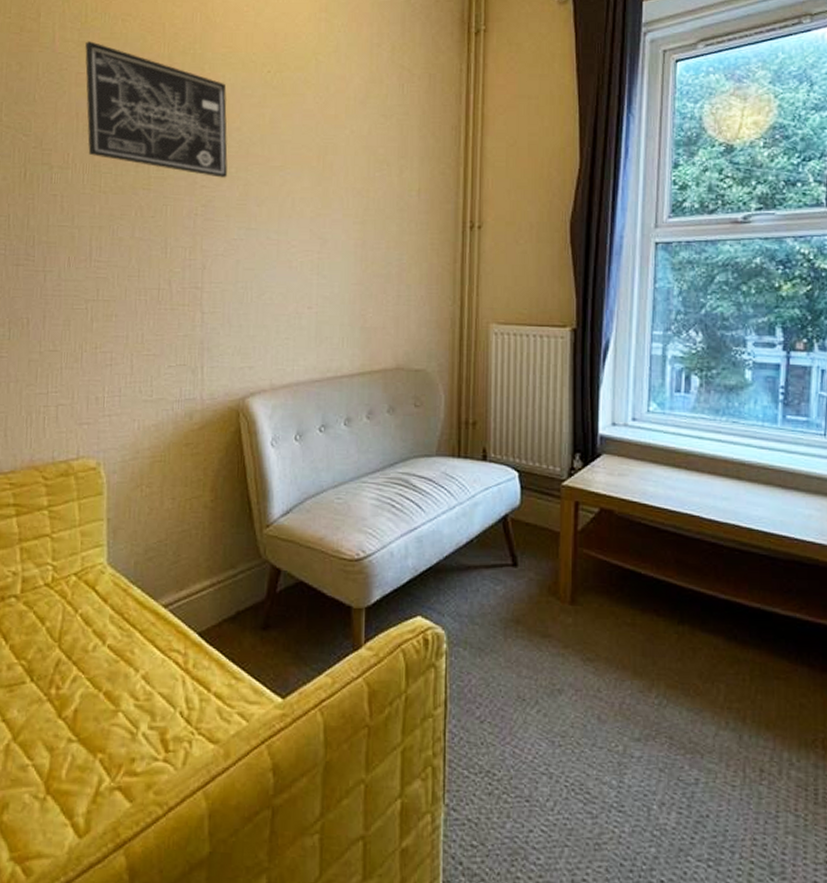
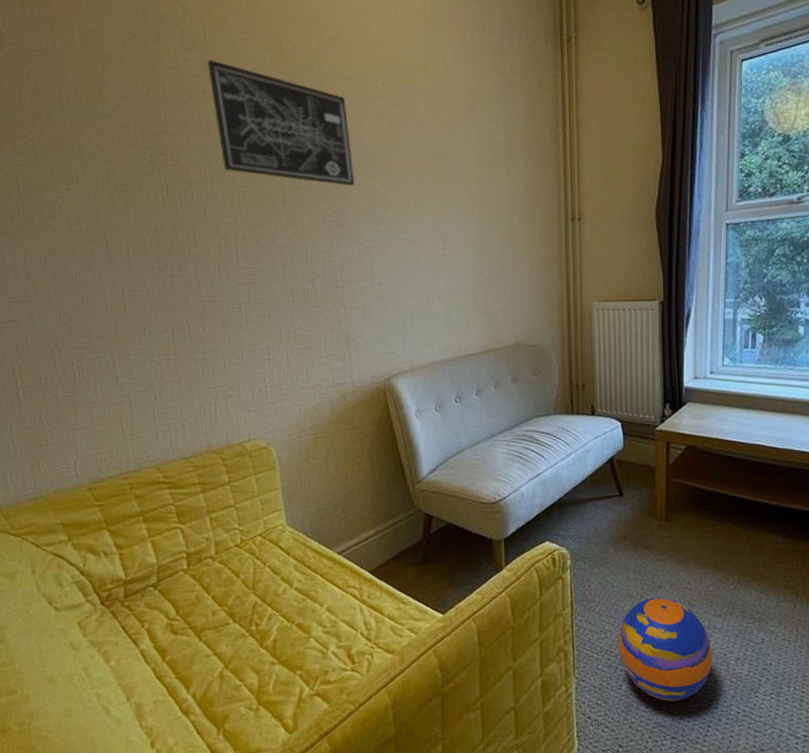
ball: none [502,705,628,854] -> present [617,597,713,702]

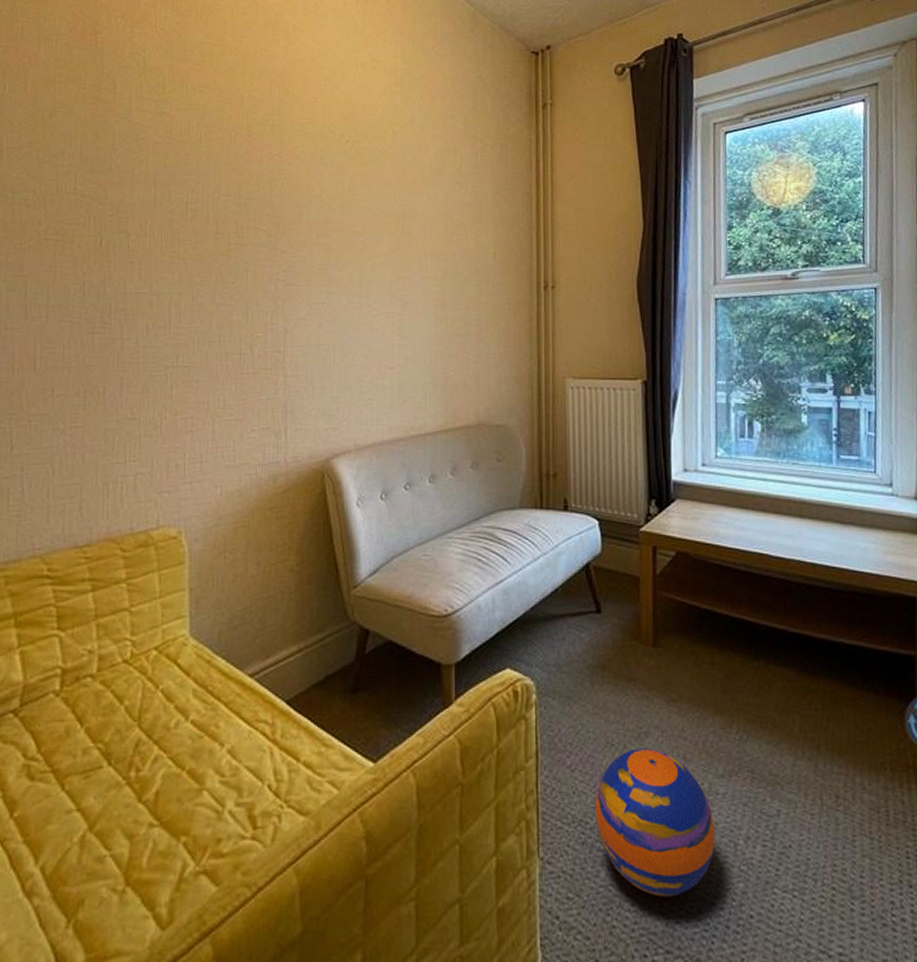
wall art: present [207,60,354,186] -> none [162,112,308,244]

